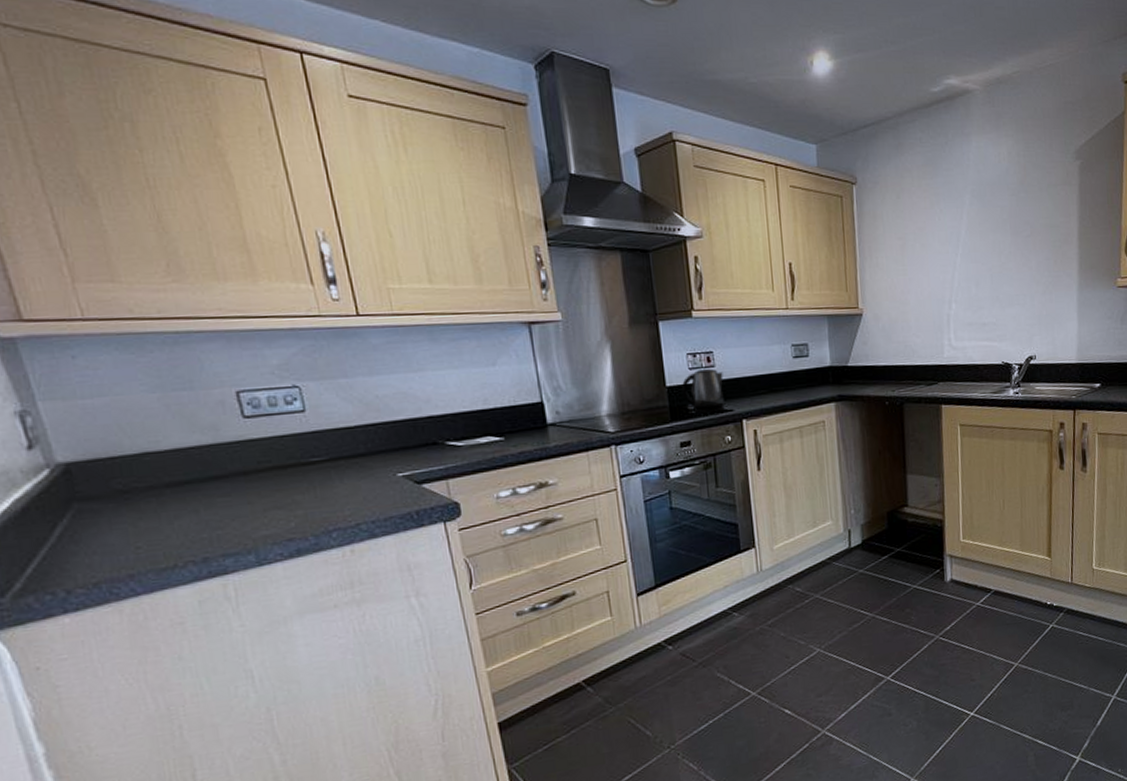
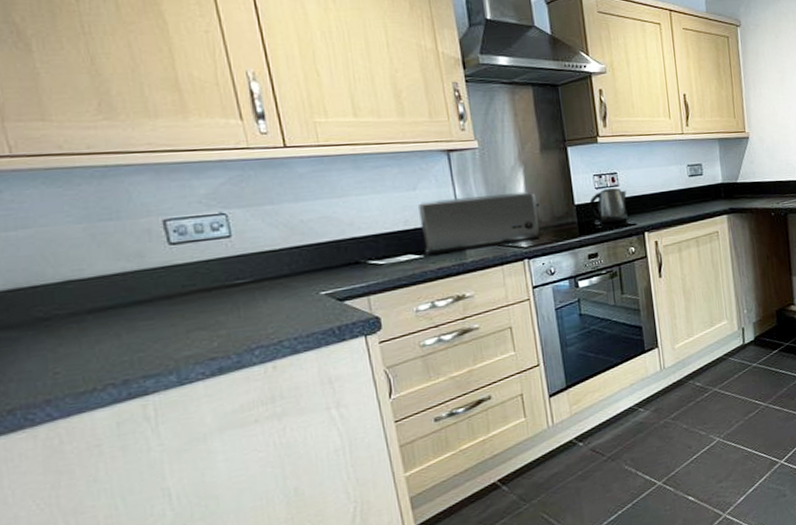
toaster: none [497,370,629,440] -> present [417,191,541,257]

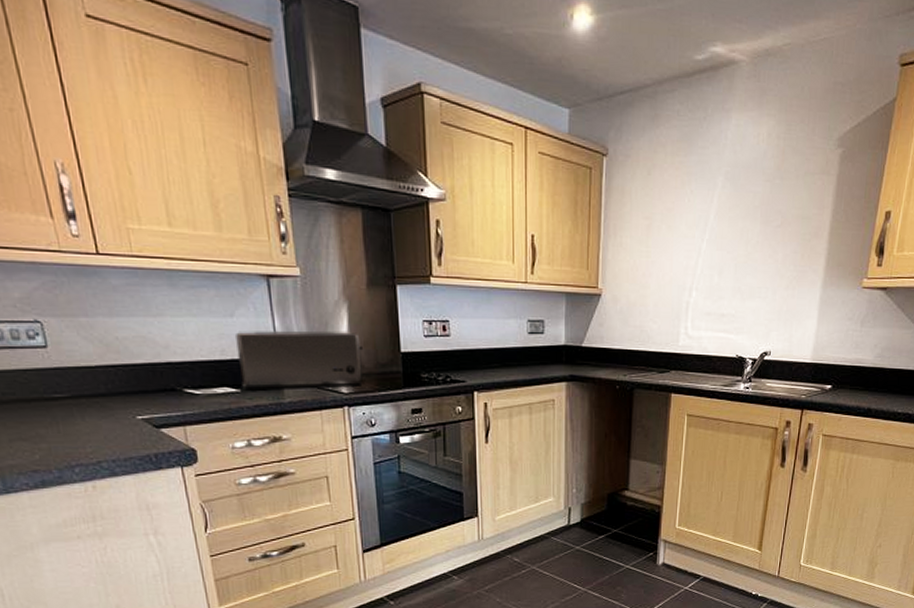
kettle: present [588,187,629,229] -> none [415,337,458,384]

